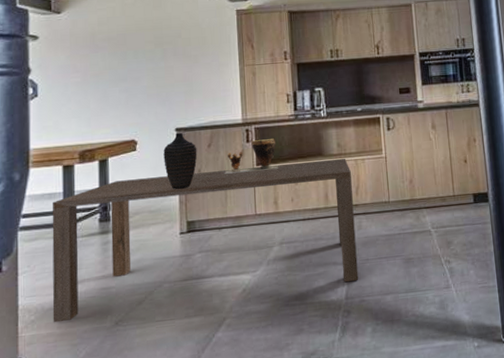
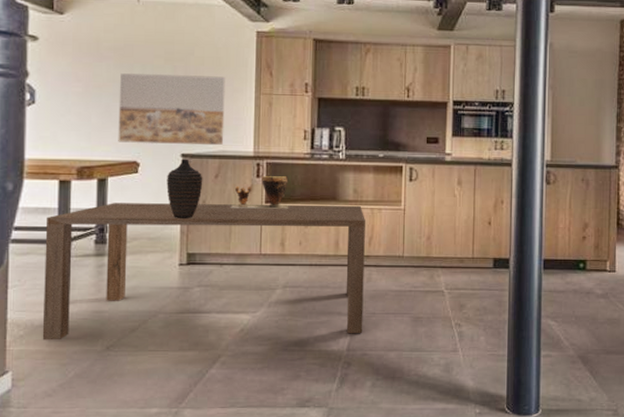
wall art: none [114,53,214,124] -> present [118,73,225,145]

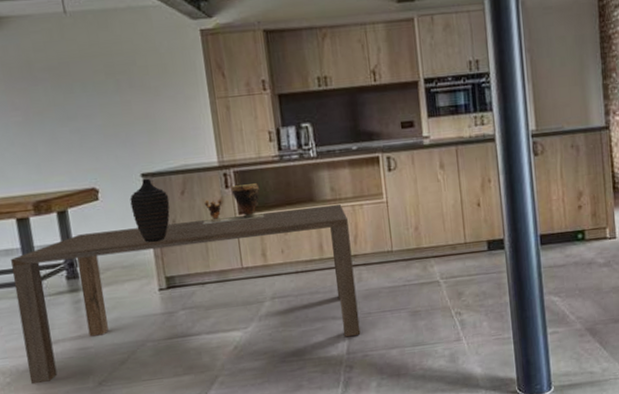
wall art: present [118,73,225,145] -> none [60,84,185,170]

